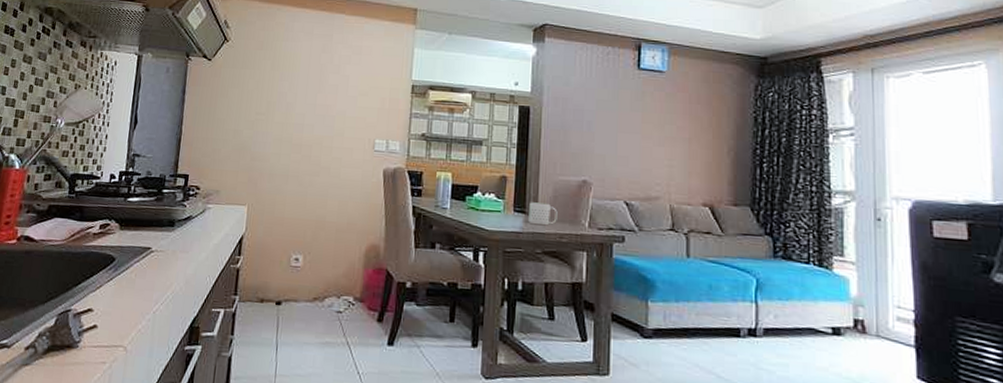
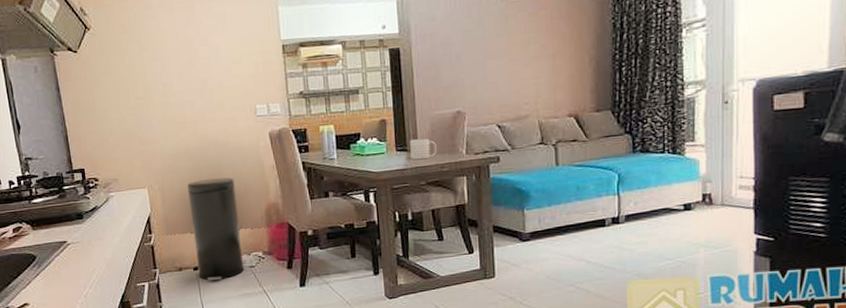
pedal bin: none [280,207,339,321] -> present [187,177,244,280]

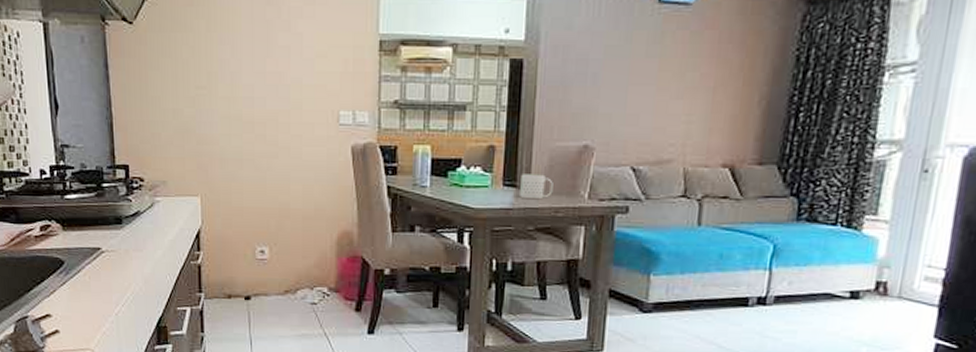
pedal bin: present [187,177,244,280] -> none [248,194,305,314]

